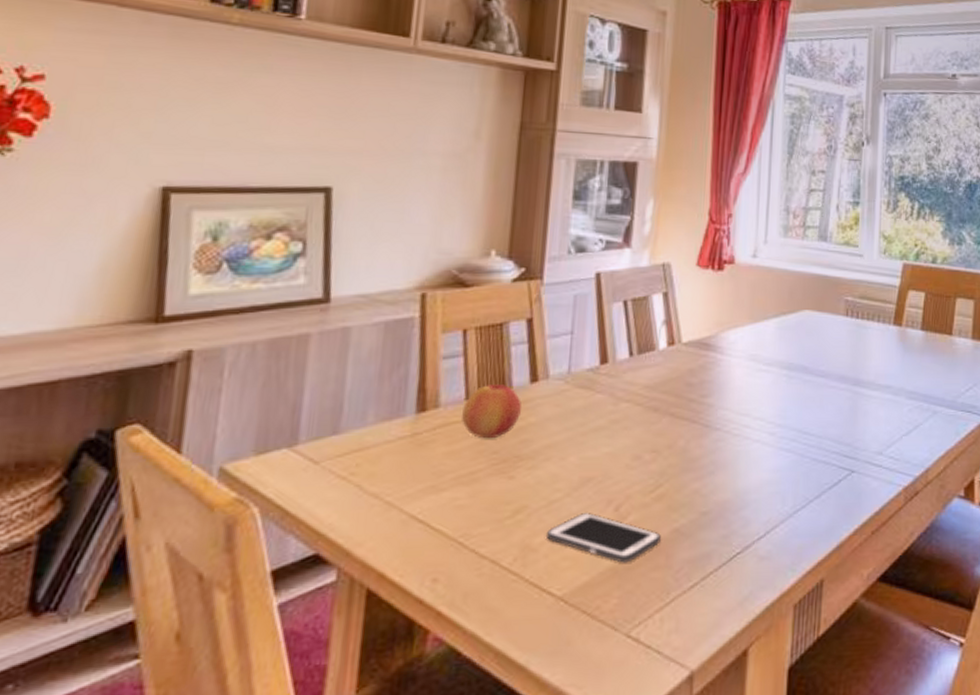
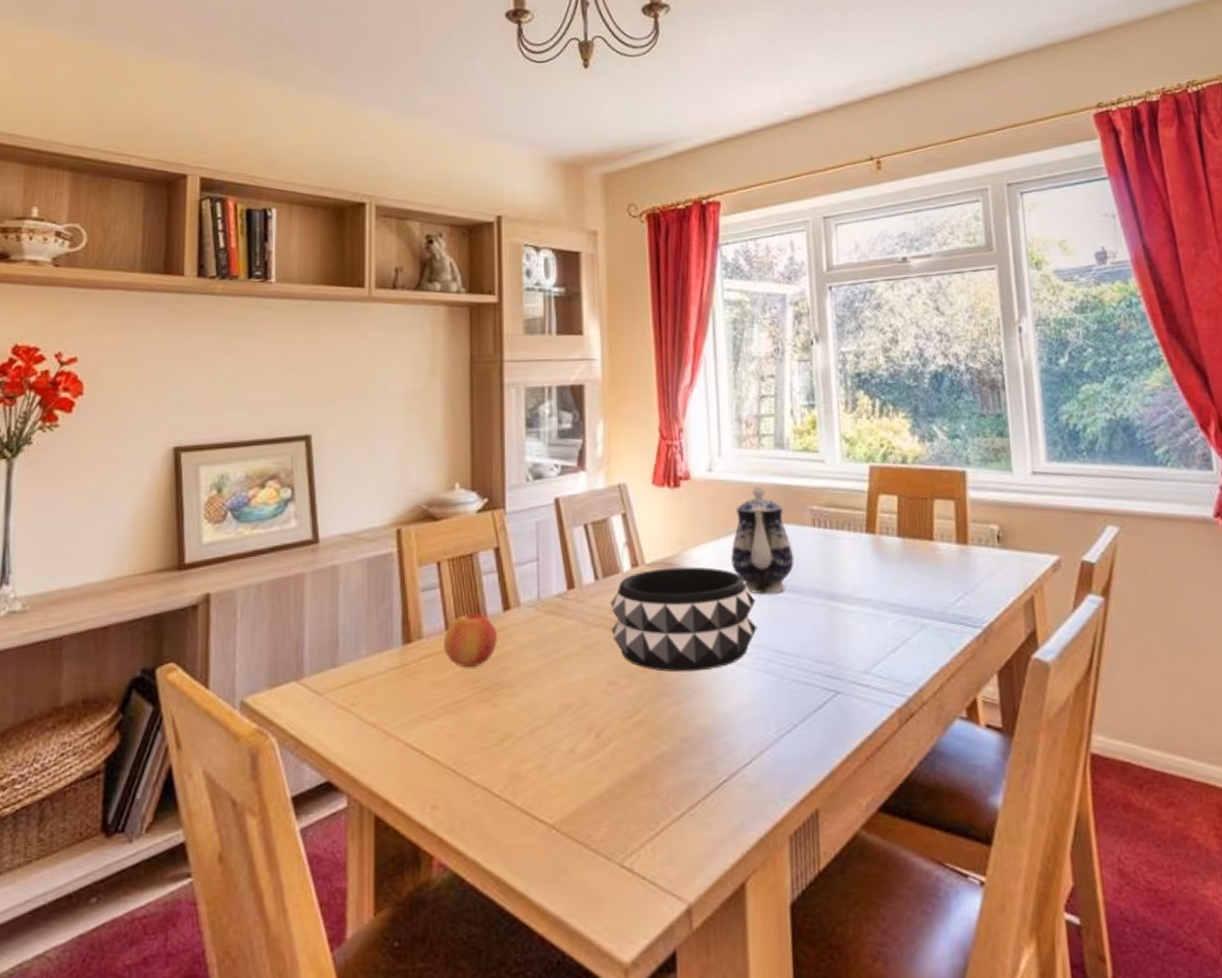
cell phone: present [547,513,661,563] -> none [533,740,644,791]
decorative bowl: none [640,348,785,449] -> present [610,567,758,672]
teapot: none [766,274,826,378] -> present [731,485,794,595]

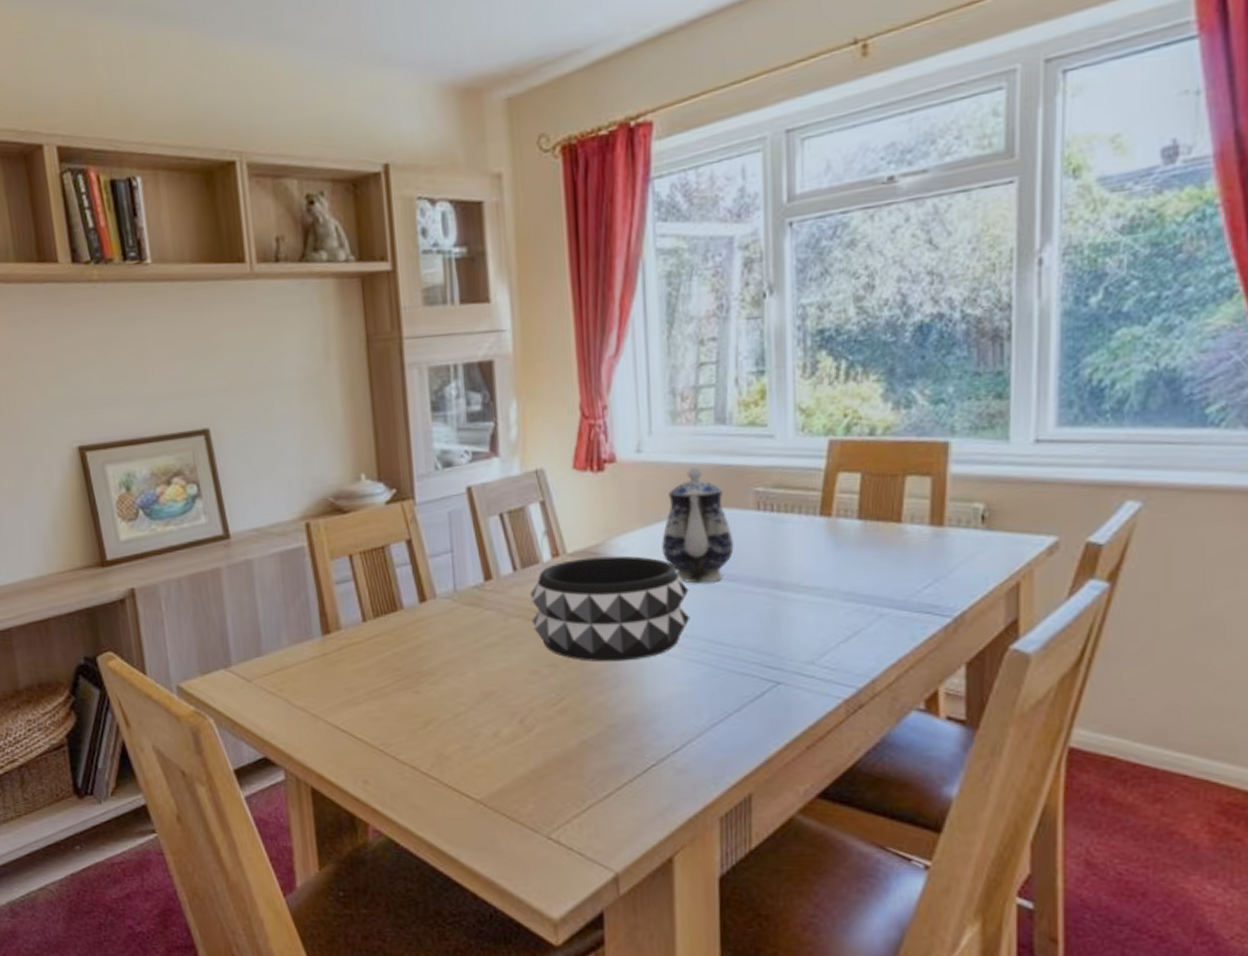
apple: present [444,611,498,668] -> none [362,603,417,657]

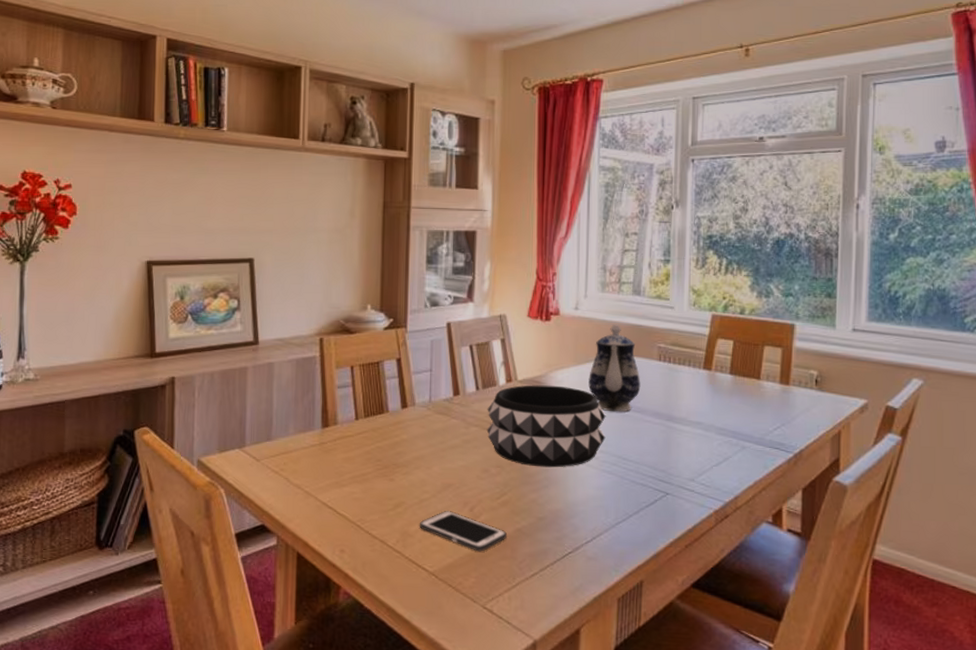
cell phone: none [458,725,570,772] -> present [420,511,507,552]

